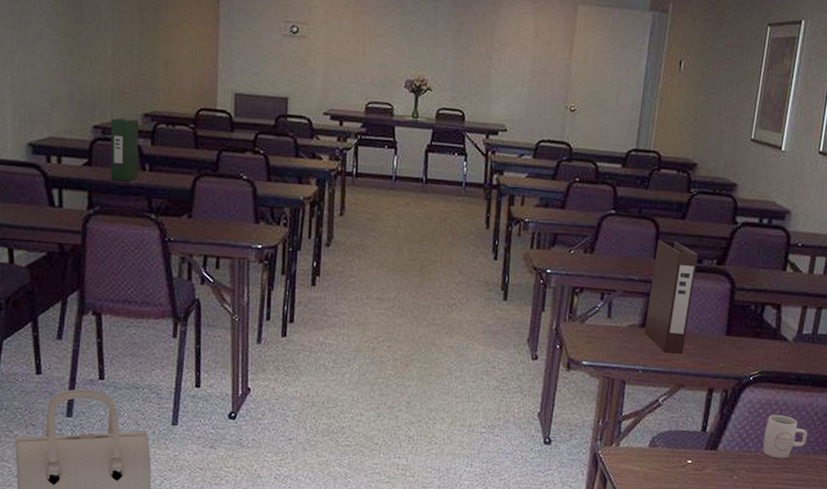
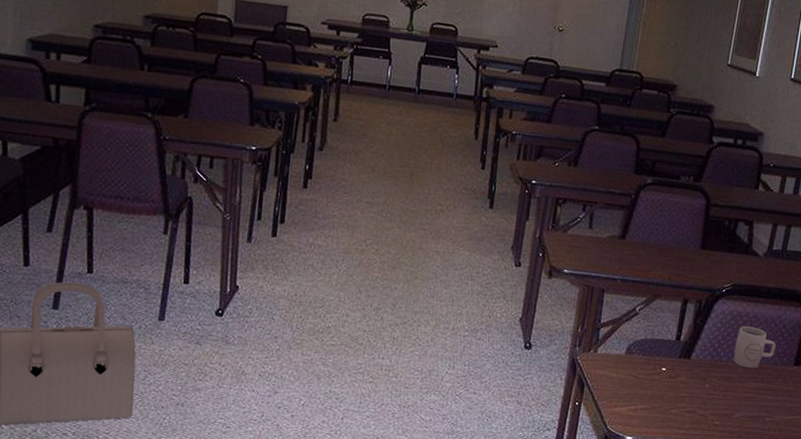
binder: present [110,118,139,182] -> none [109,18,140,81]
binder: present [644,239,699,354] -> none [623,155,677,265]

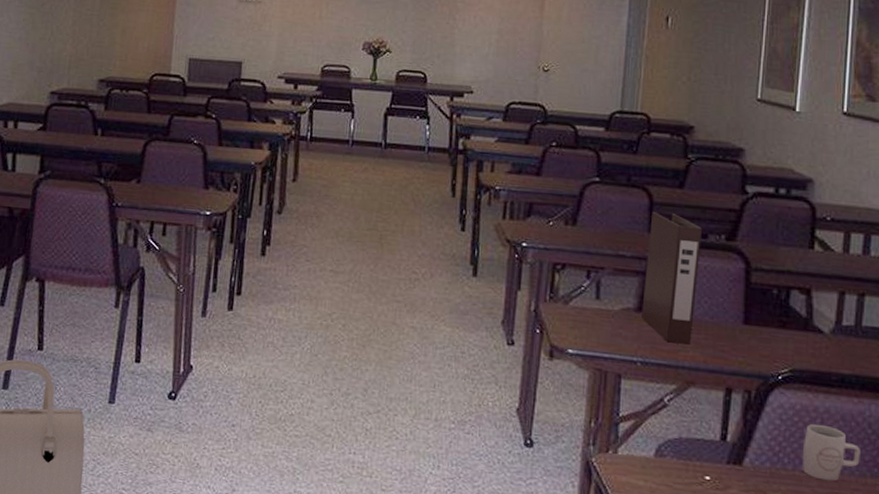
binder: none [623,155,677,265] -> present [641,211,703,345]

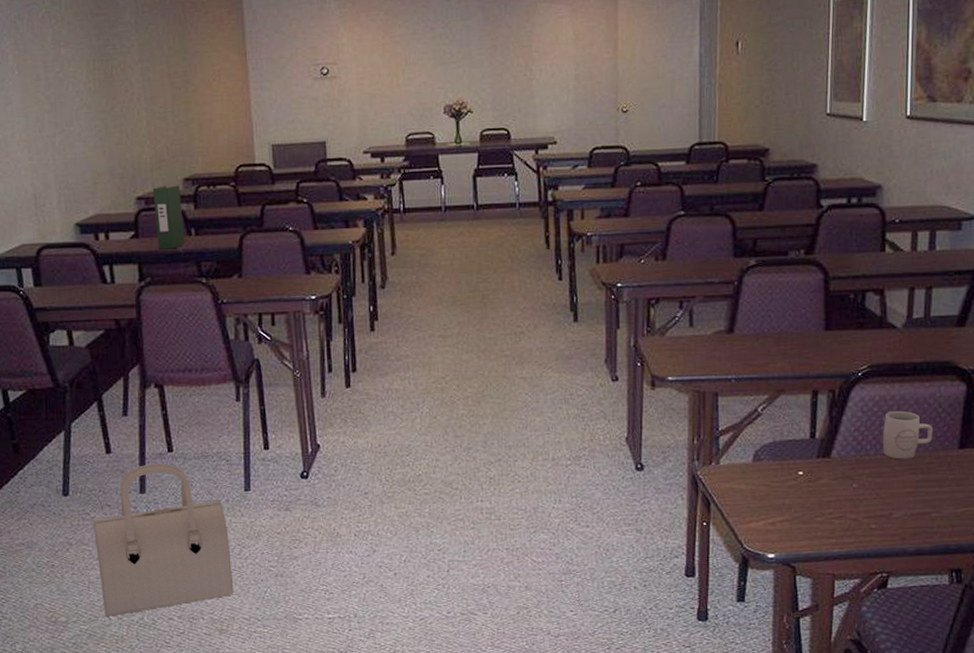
binder: none [63,84,94,146] -> present [152,185,186,250]
binder: present [641,211,703,345] -> none [732,235,784,357]

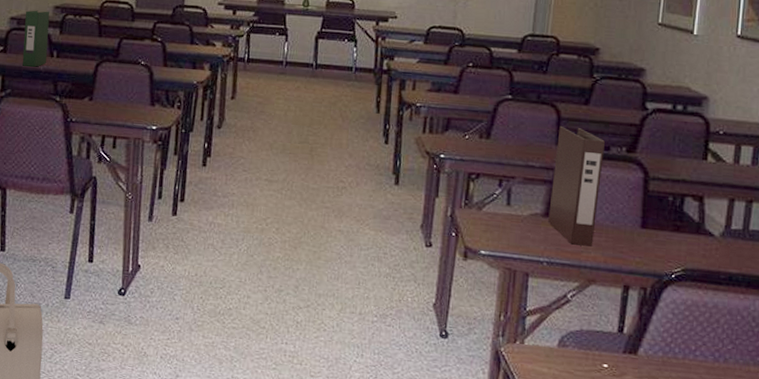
binder: none [732,235,784,357] -> present [548,125,606,247]
mug: present [882,410,933,460] -> none [691,317,745,369]

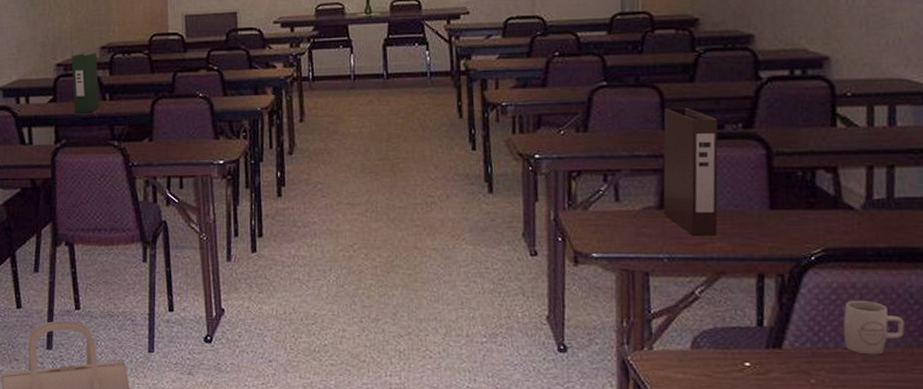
mug: none [691,317,745,369] -> present [842,300,905,355]

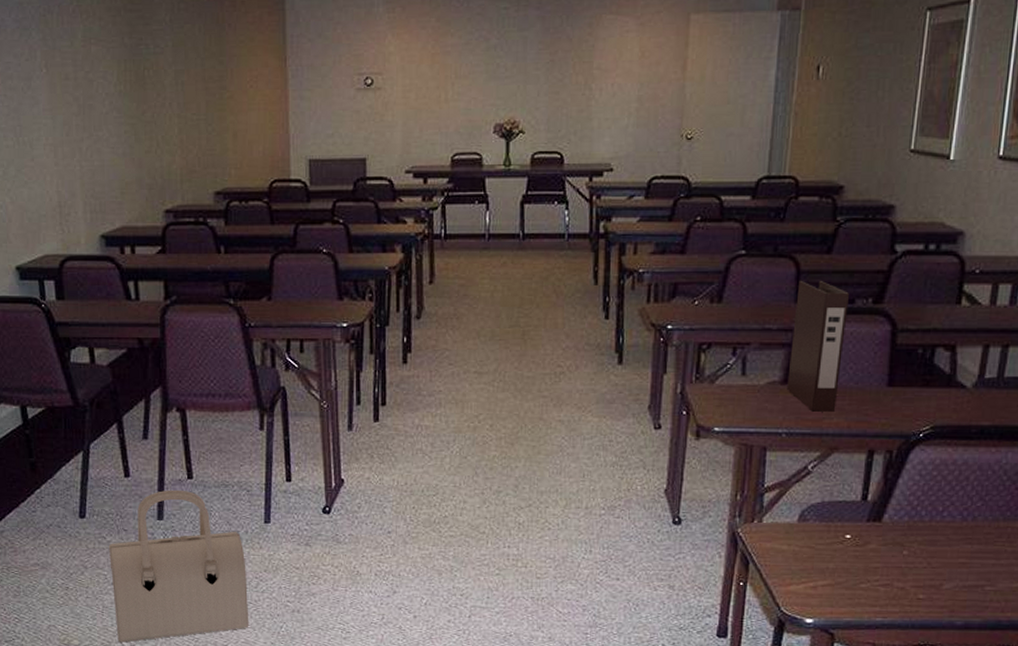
binder: present [71,53,100,113] -> none [182,199,214,267]
mug: present [842,300,905,355] -> none [938,476,995,528]

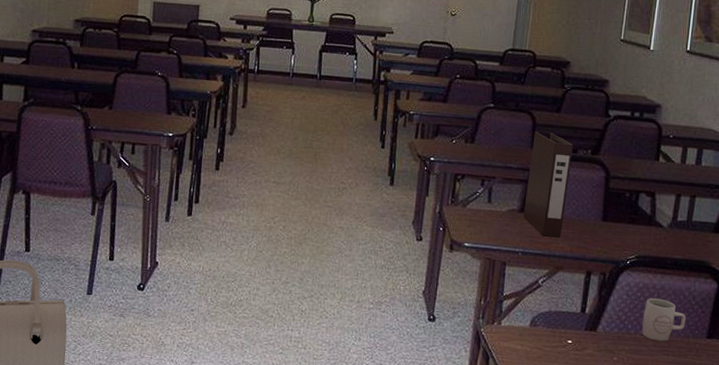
mug: none [938,476,995,528] -> present [641,297,686,342]

